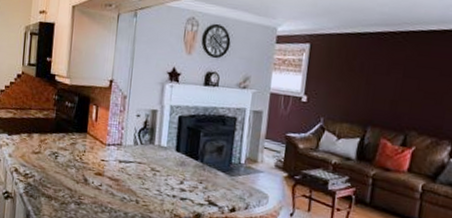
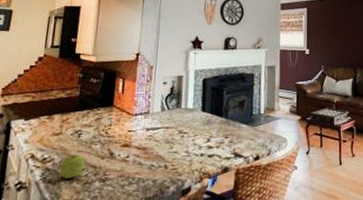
fruit: none [39,174,62,197] -> present [59,155,85,179]

